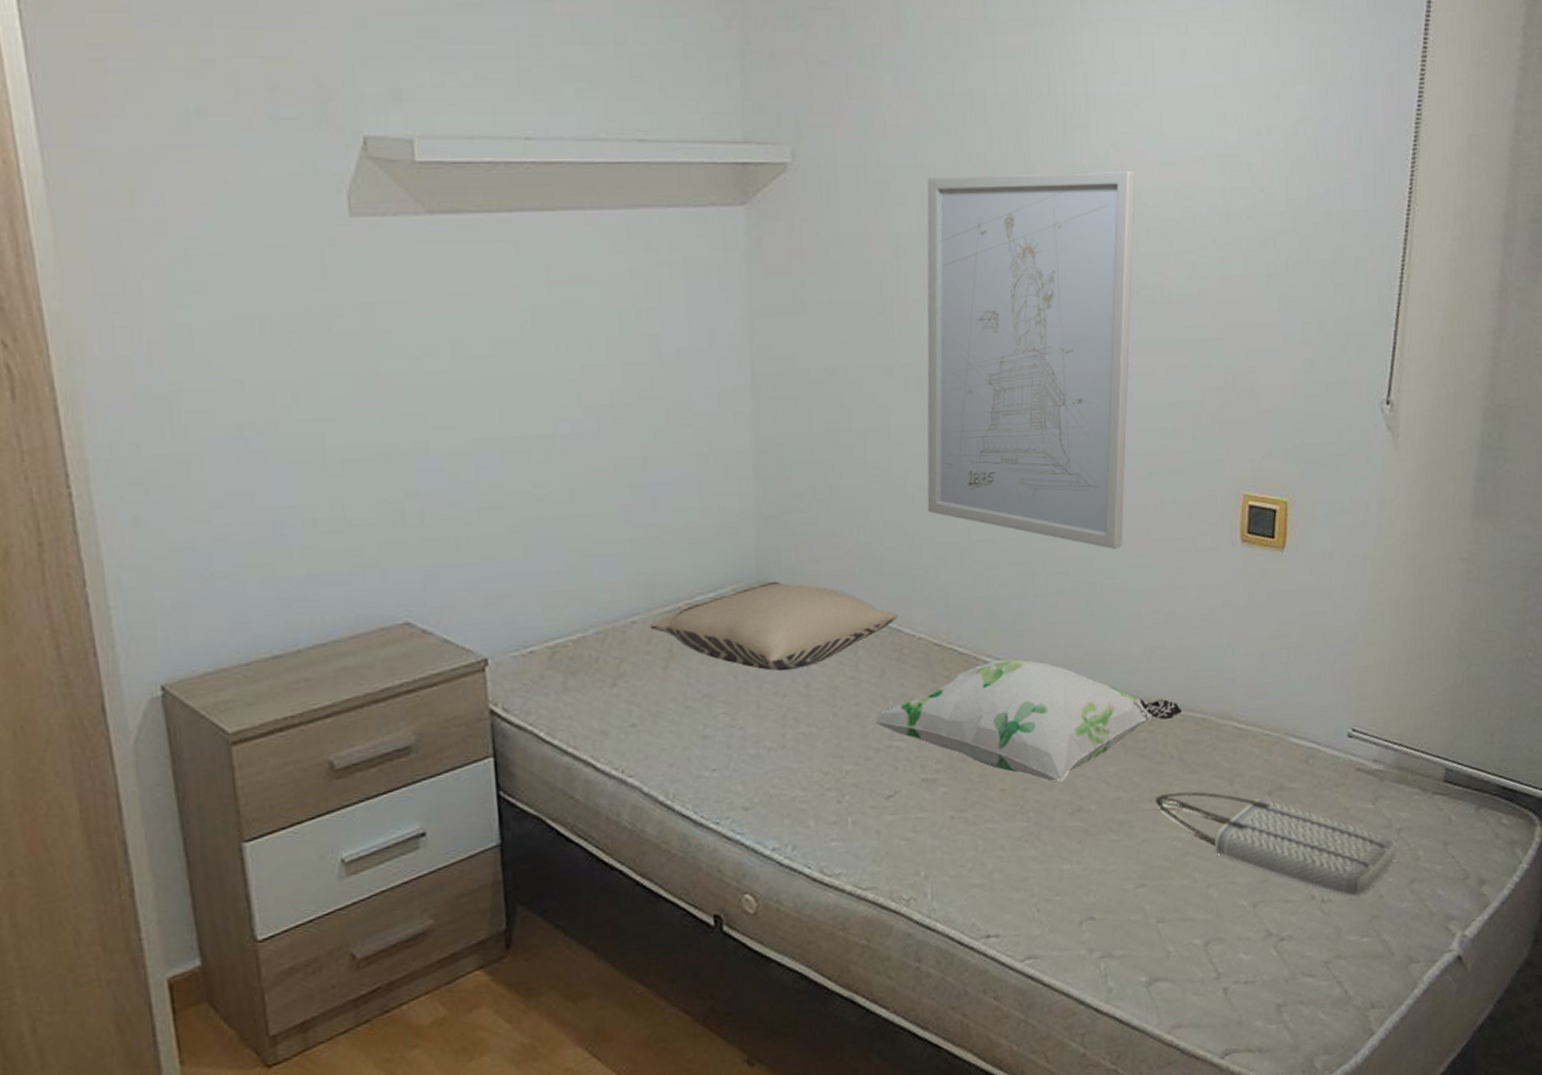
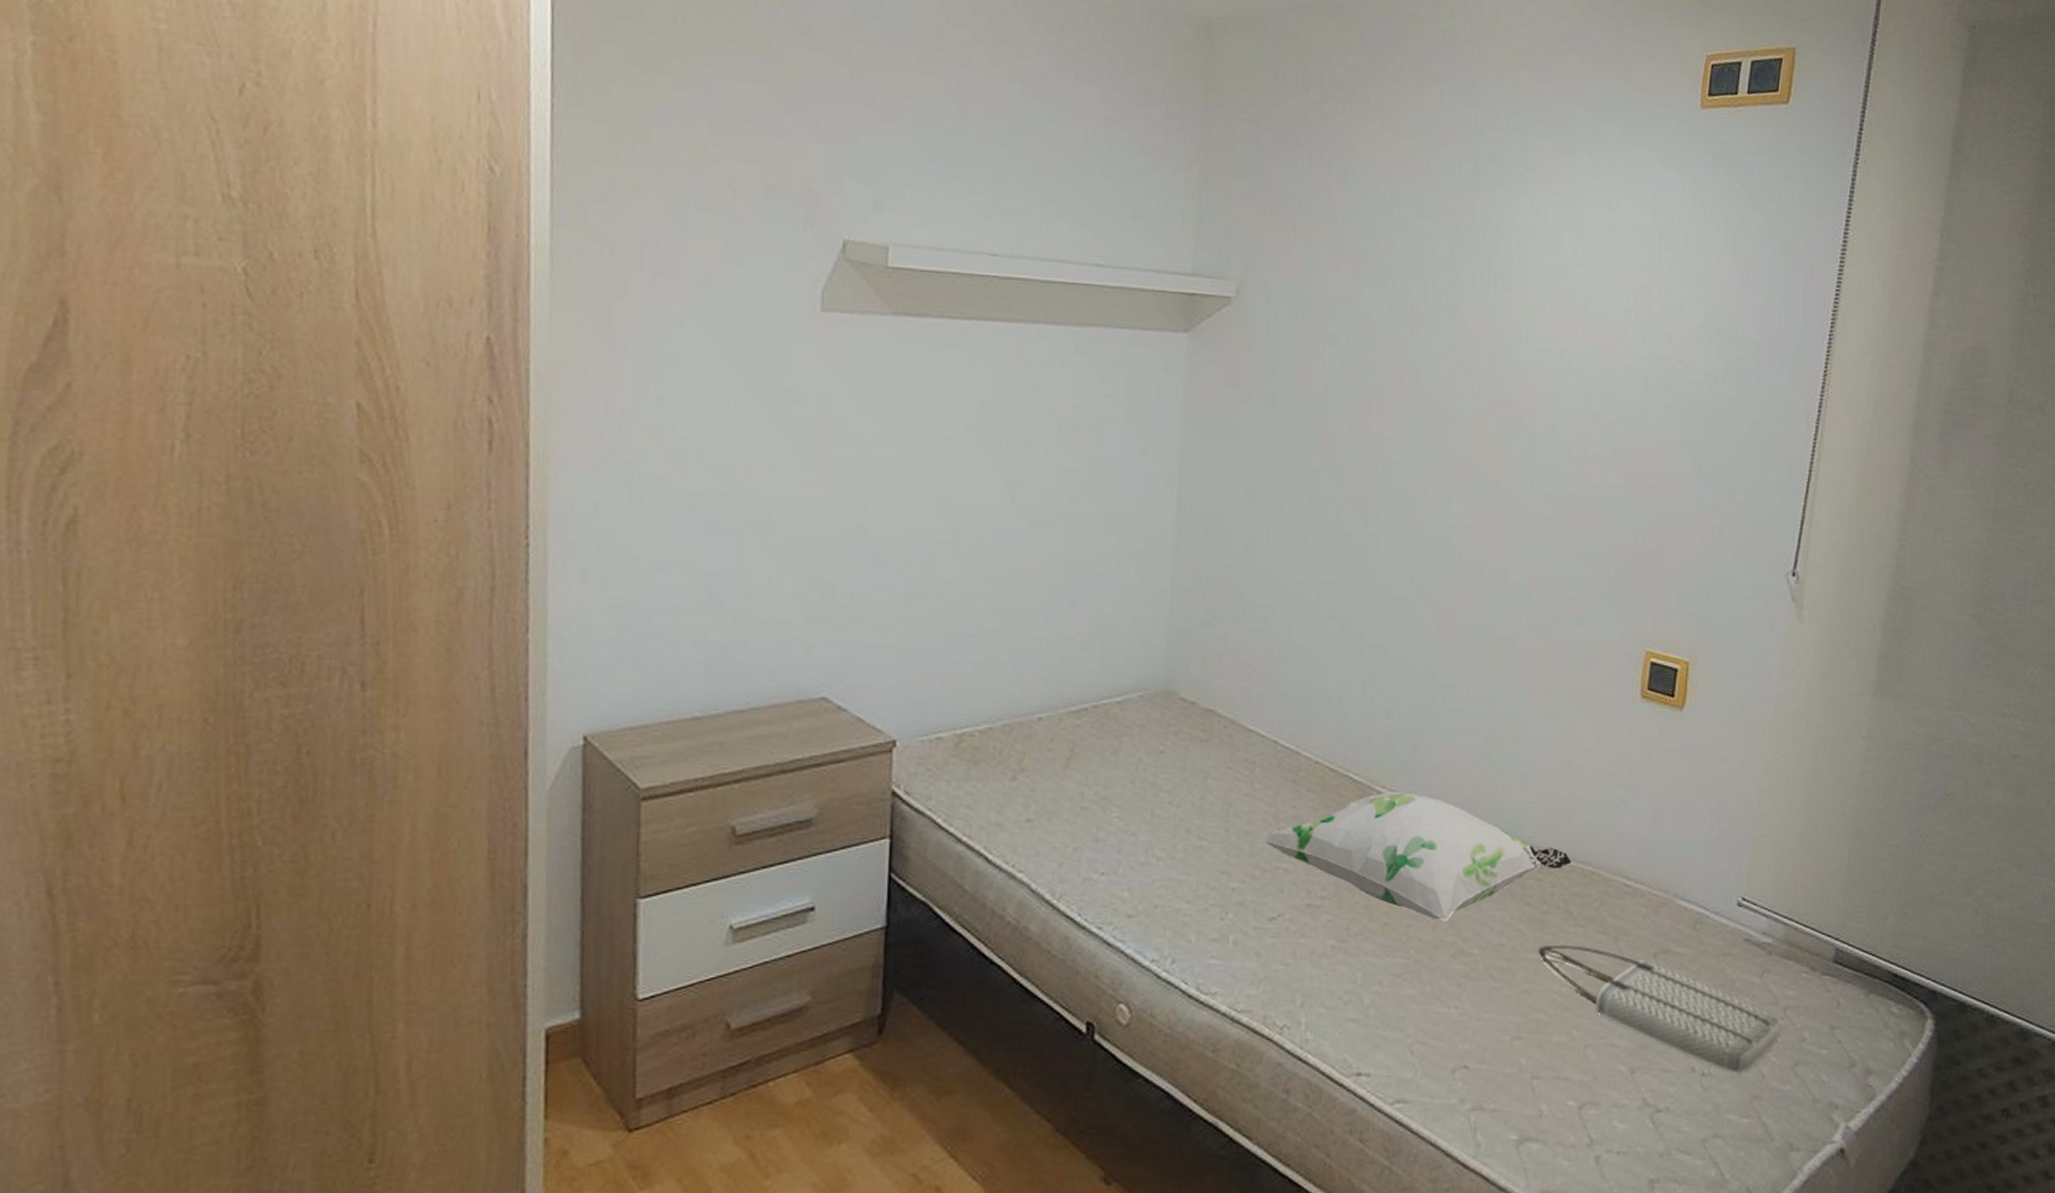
pillow: present [649,581,899,672] -> none [1055,691,1298,782]
wall art: present [927,170,1136,549] -> none [1335,322,1560,692]

